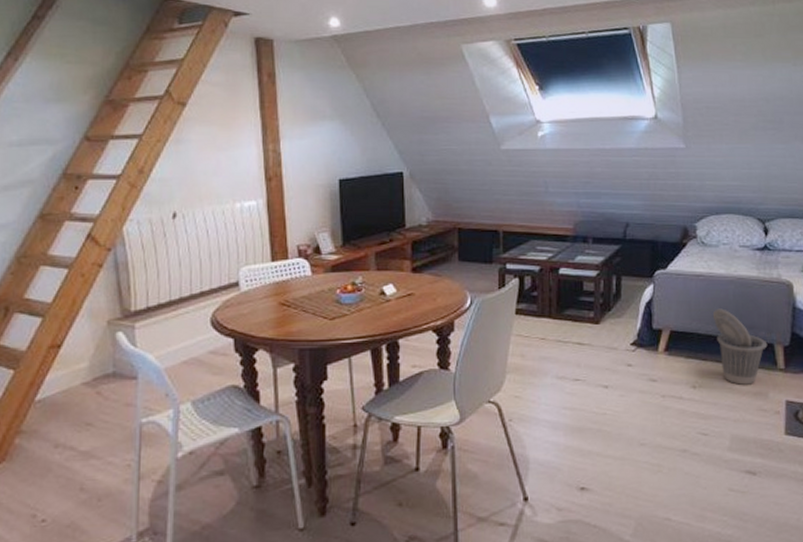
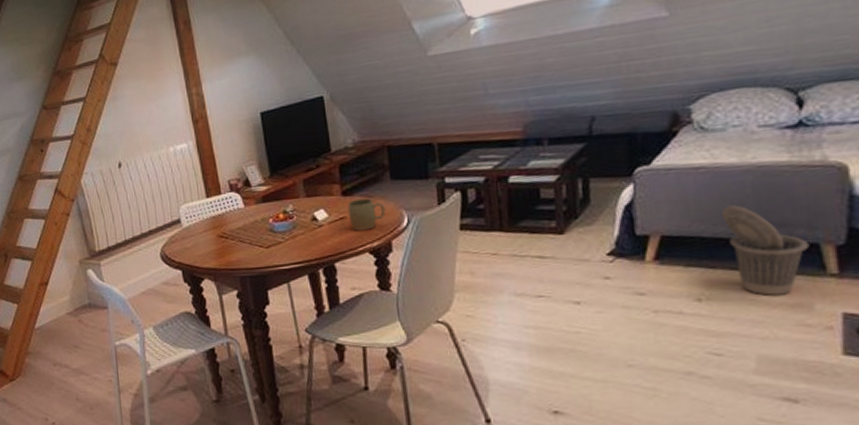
mug: none [415,276,452,309] -> present [347,198,386,231]

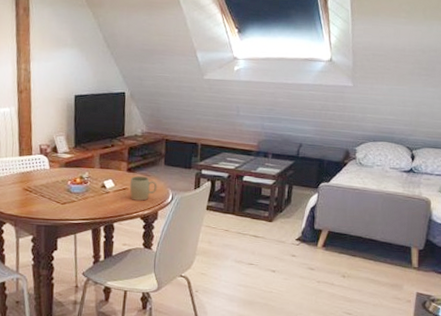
laundry basket: present [721,205,810,296] -> none [363,216,406,278]

